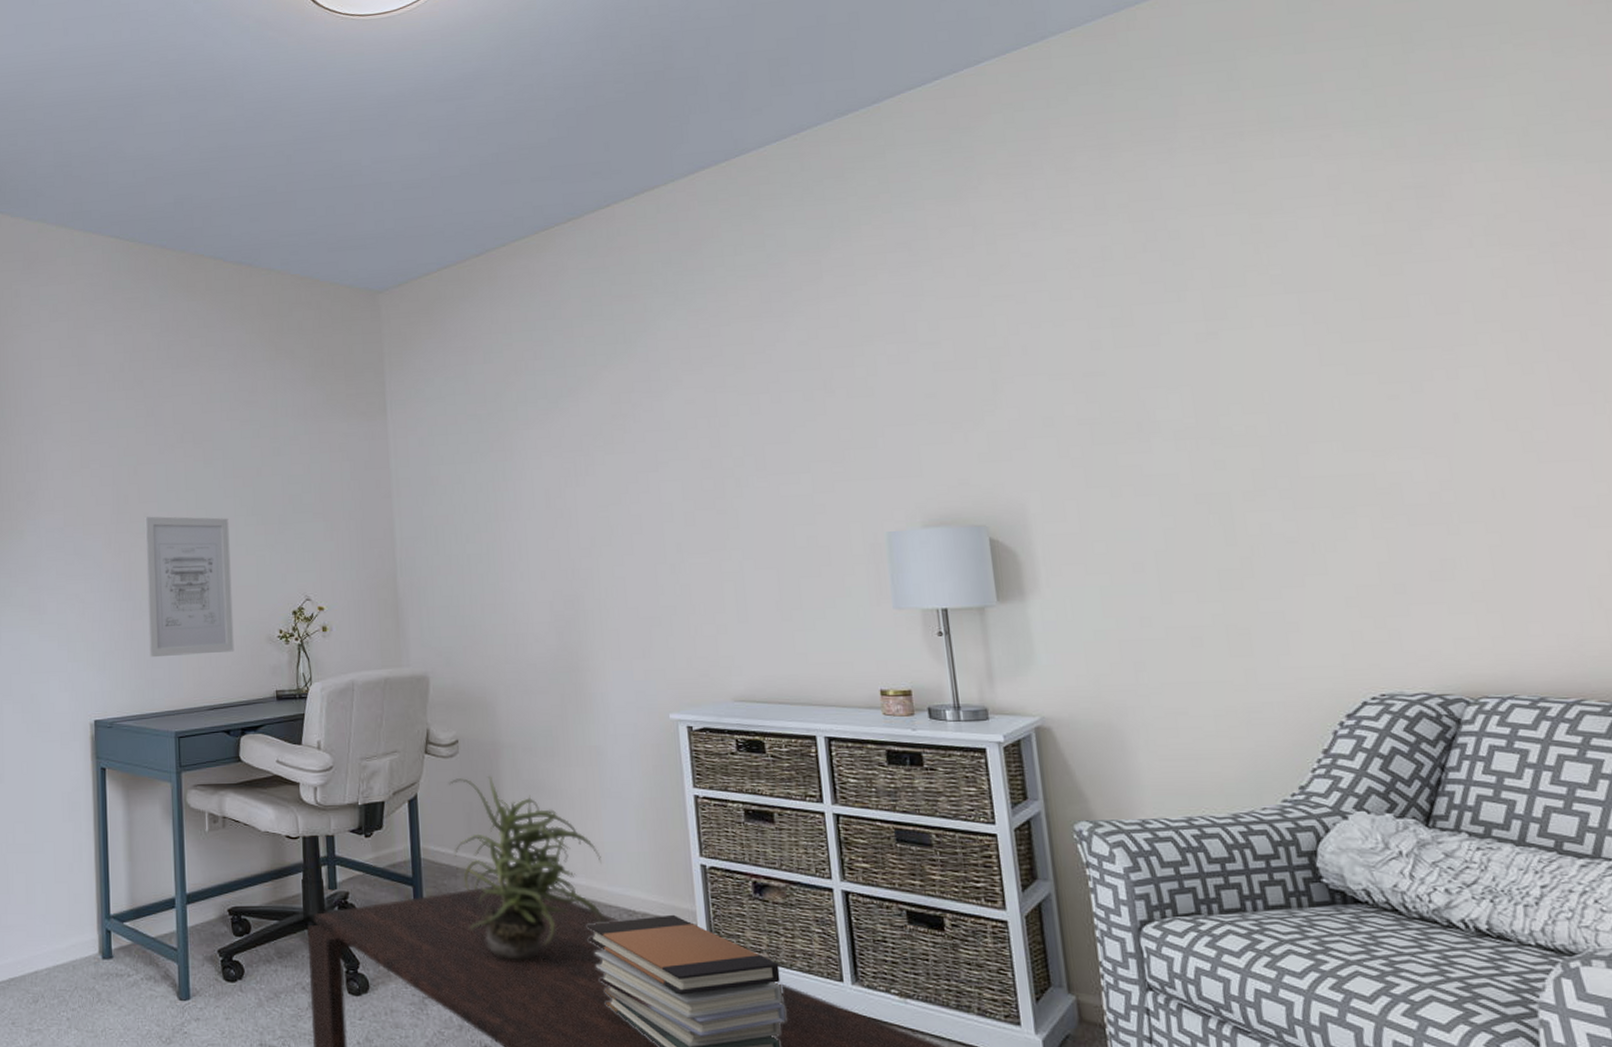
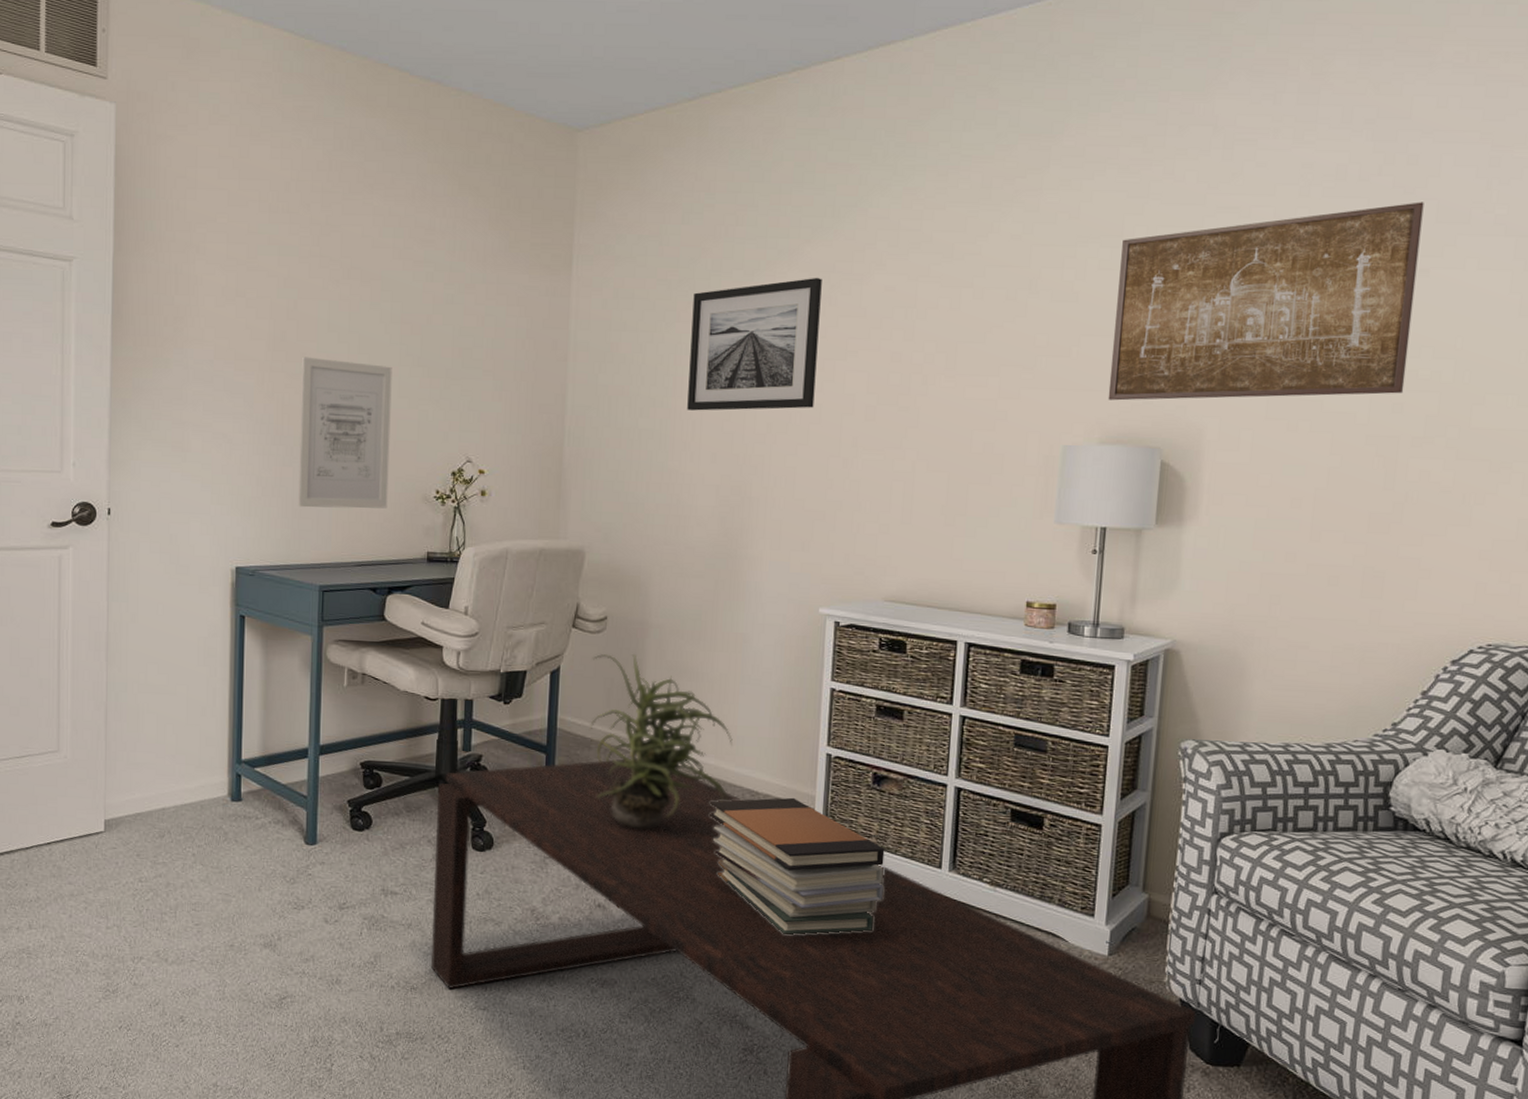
wall art: none [503,398,634,533] -> present [687,277,822,411]
wall art: none [907,271,1222,485] -> present [1108,202,1424,401]

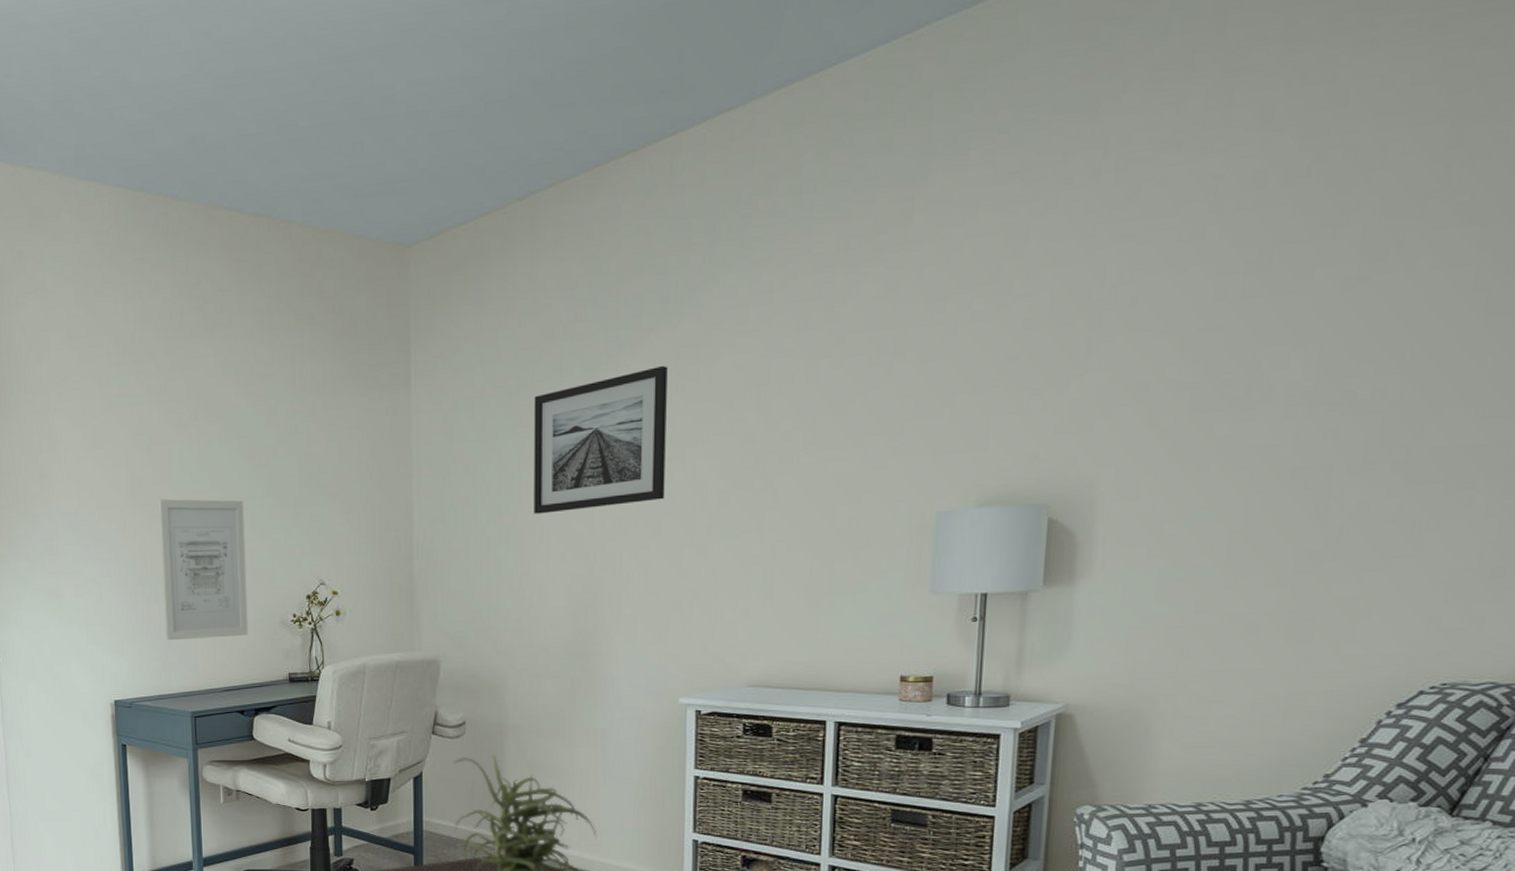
wall art: present [1108,202,1424,401] -> none [986,199,1364,460]

